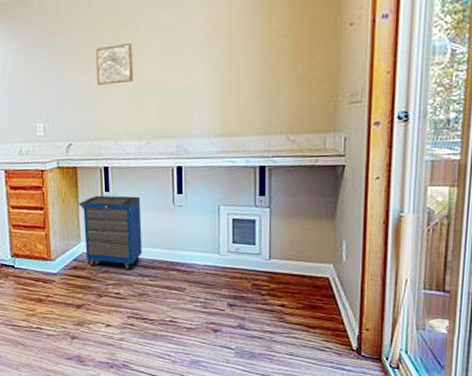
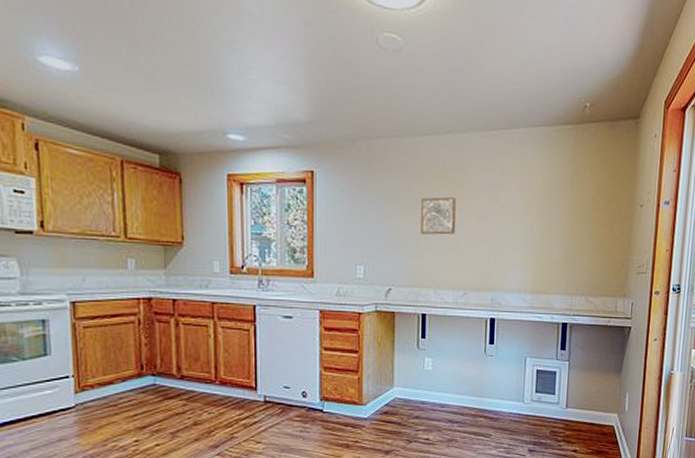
cabinet: present [78,195,143,270] -> none [394,341,455,416]

